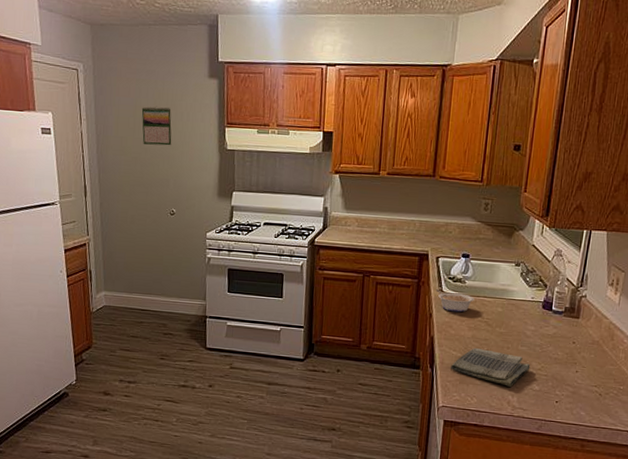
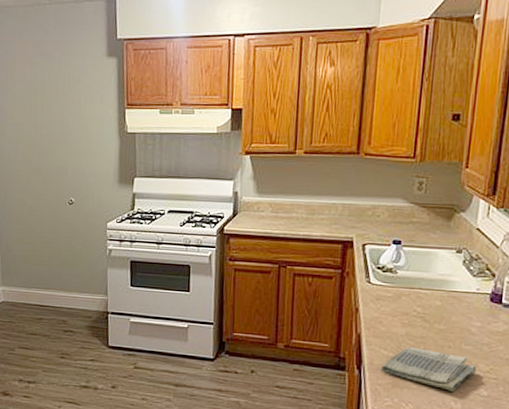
calendar: present [141,106,172,146] -> none [37,89,70,131]
legume: present [435,289,474,313] -> none [362,280,408,307]

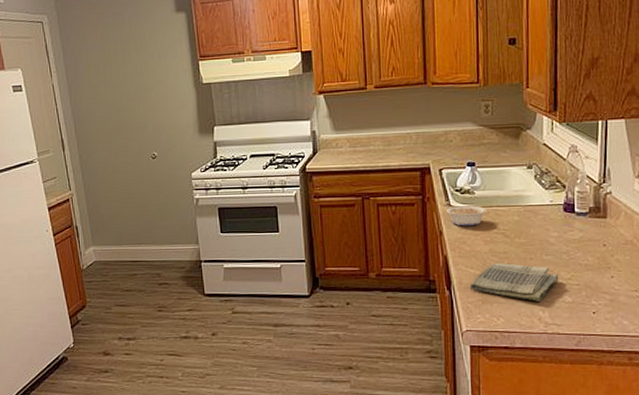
legume: none [362,280,408,307] -> present [442,204,487,227]

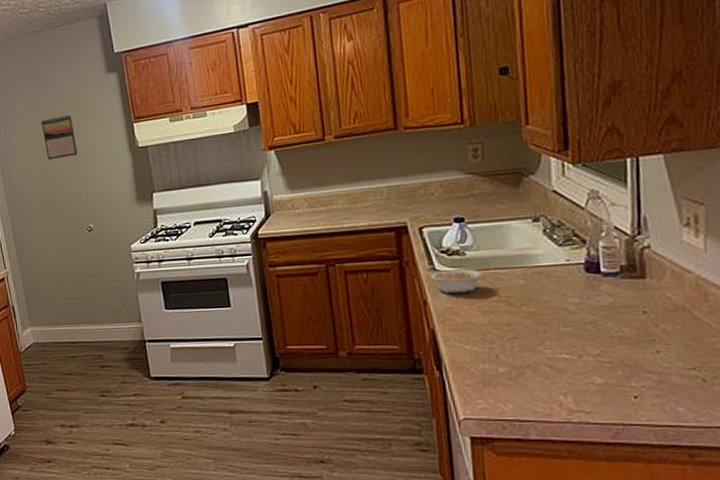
calendar: none [111,47,145,89] -> present [41,114,78,160]
dish towel: present [470,263,559,302] -> none [466,337,584,383]

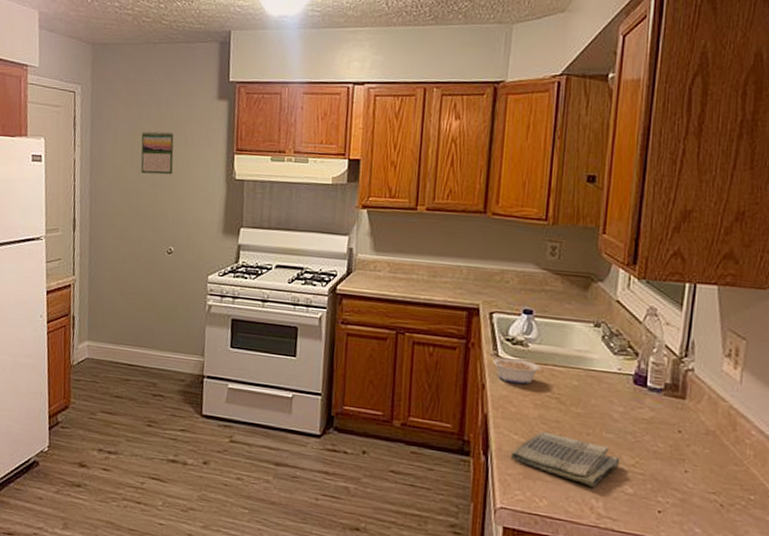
dish towel: none [466,337,584,383] -> present [511,432,620,487]

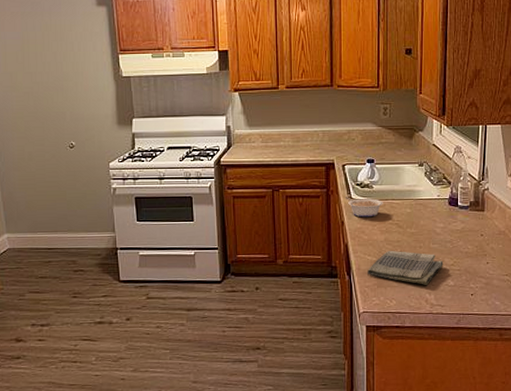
calendar: present [140,130,174,175] -> none [29,38,64,78]

